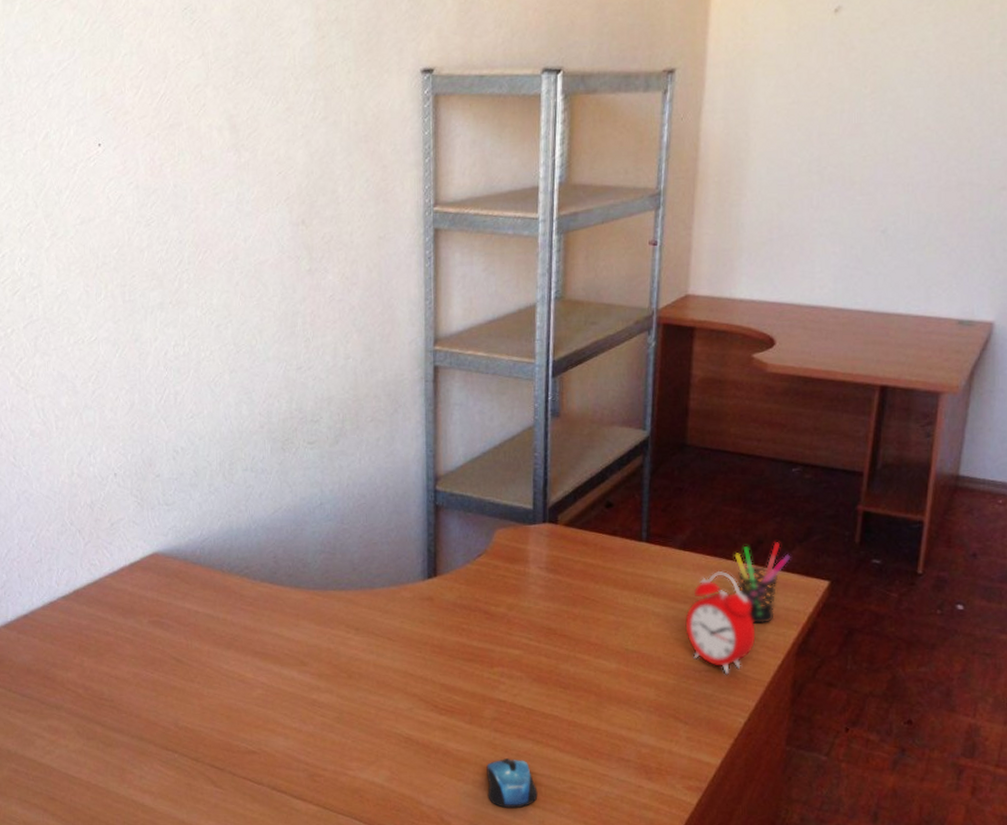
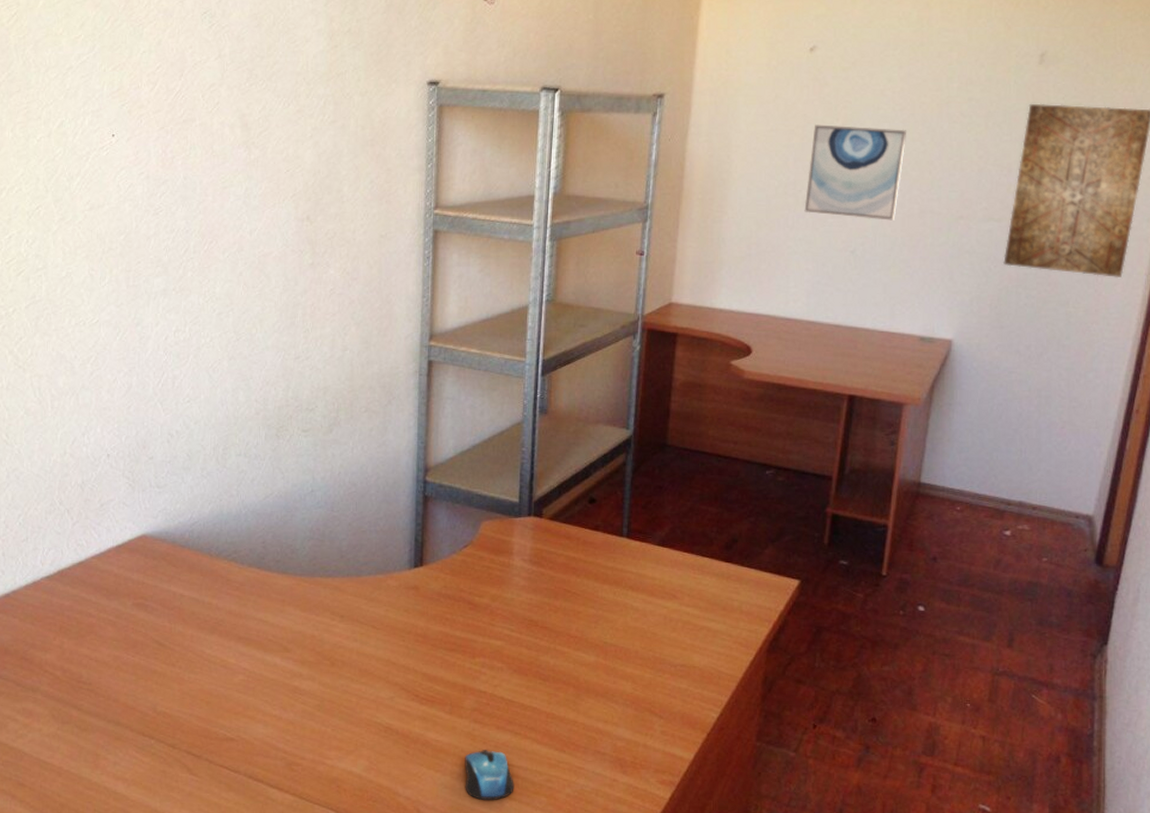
alarm clock: present [685,571,756,675] -> none [662,568,729,670]
pen holder: present [734,541,791,625] -> none [710,540,764,621]
wall art: none [830,93,944,195] -> present [804,124,907,220]

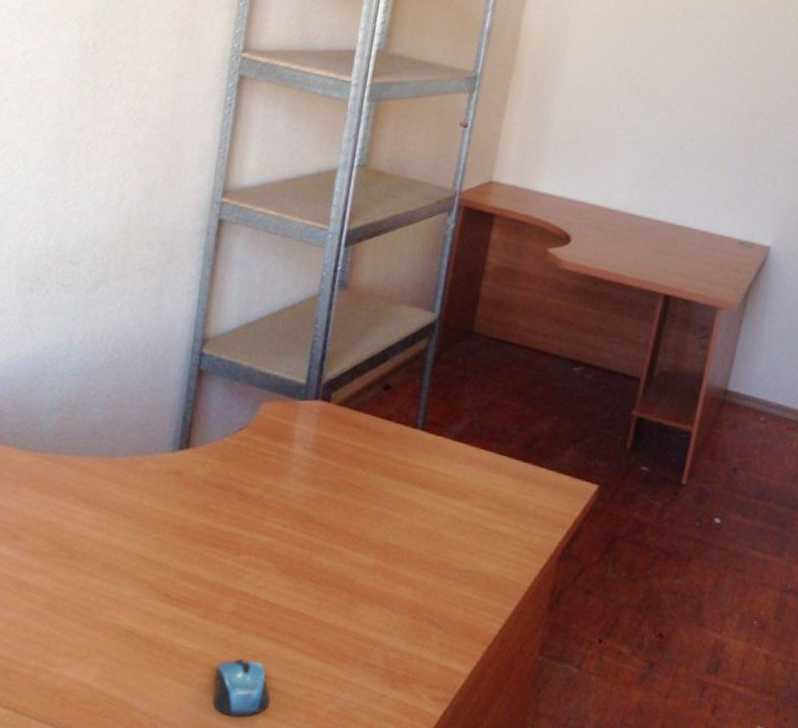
wall art: present [804,124,907,220] -> none [636,12,745,120]

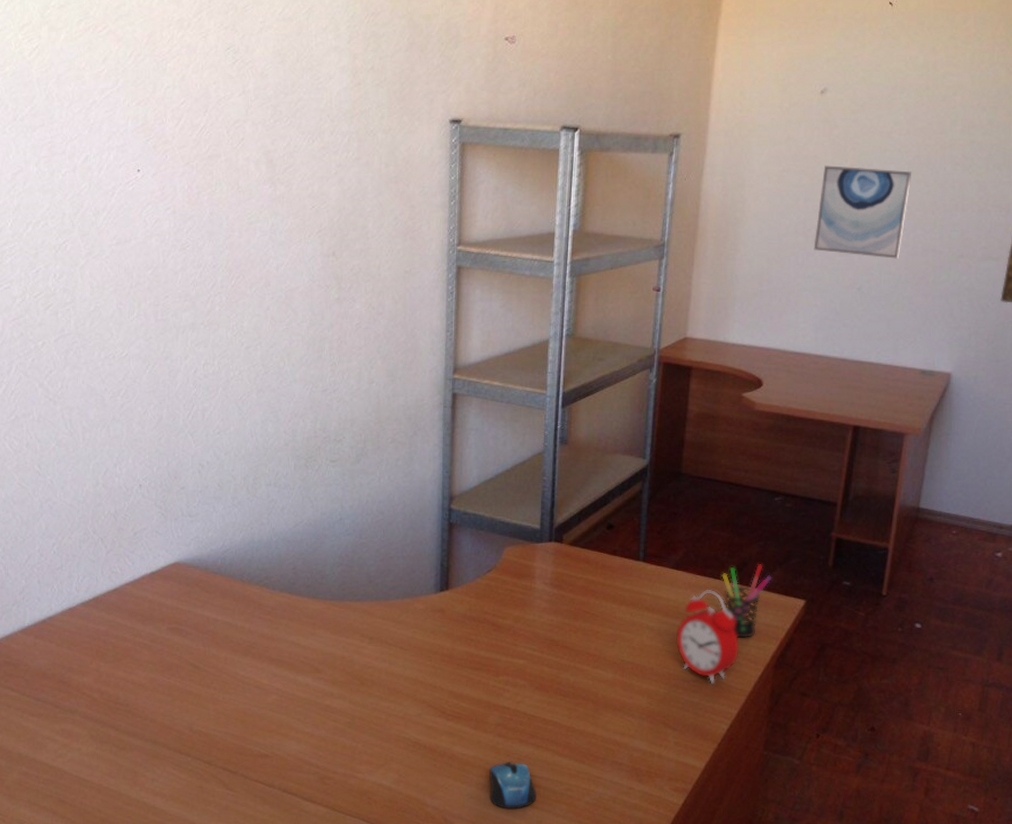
alarm clock: none [450,467,522,577] -> present [676,590,739,685]
pen holder: none [508,439,564,525] -> present [722,563,772,639]
wall art: none [636,12,745,120] -> present [813,165,912,259]

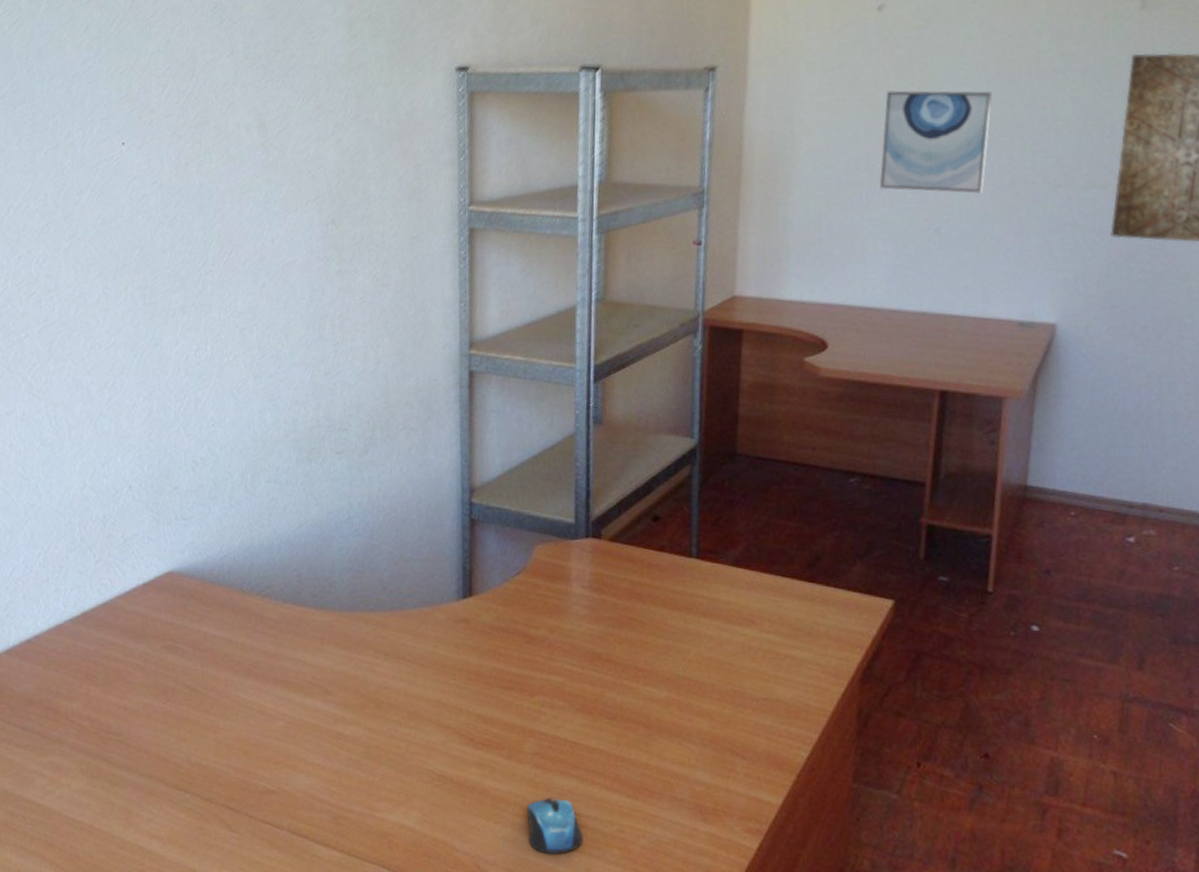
alarm clock: present [676,590,739,685] -> none [740,590,817,704]
pen holder: present [722,563,772,639] -> none [791,557,852,648]

